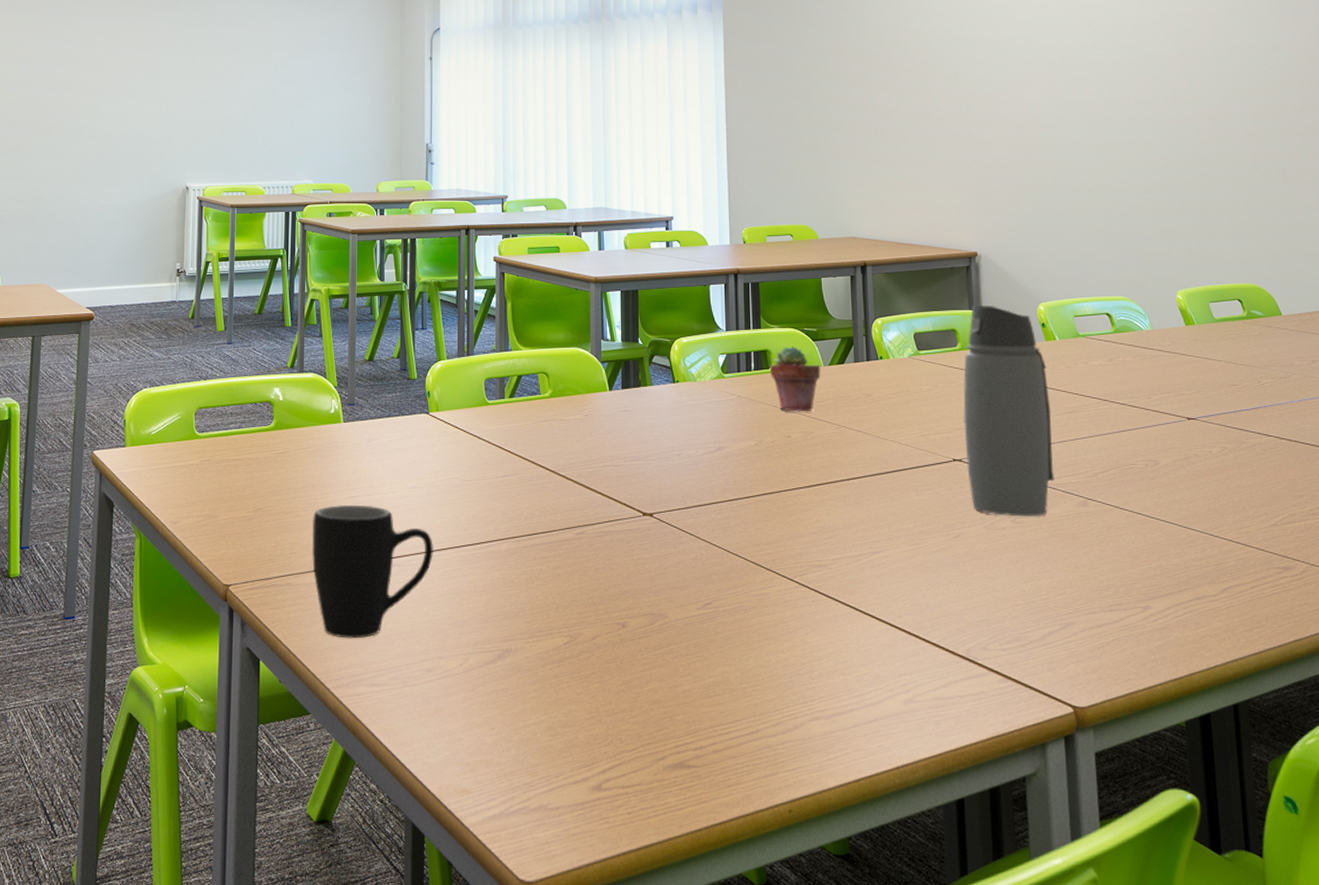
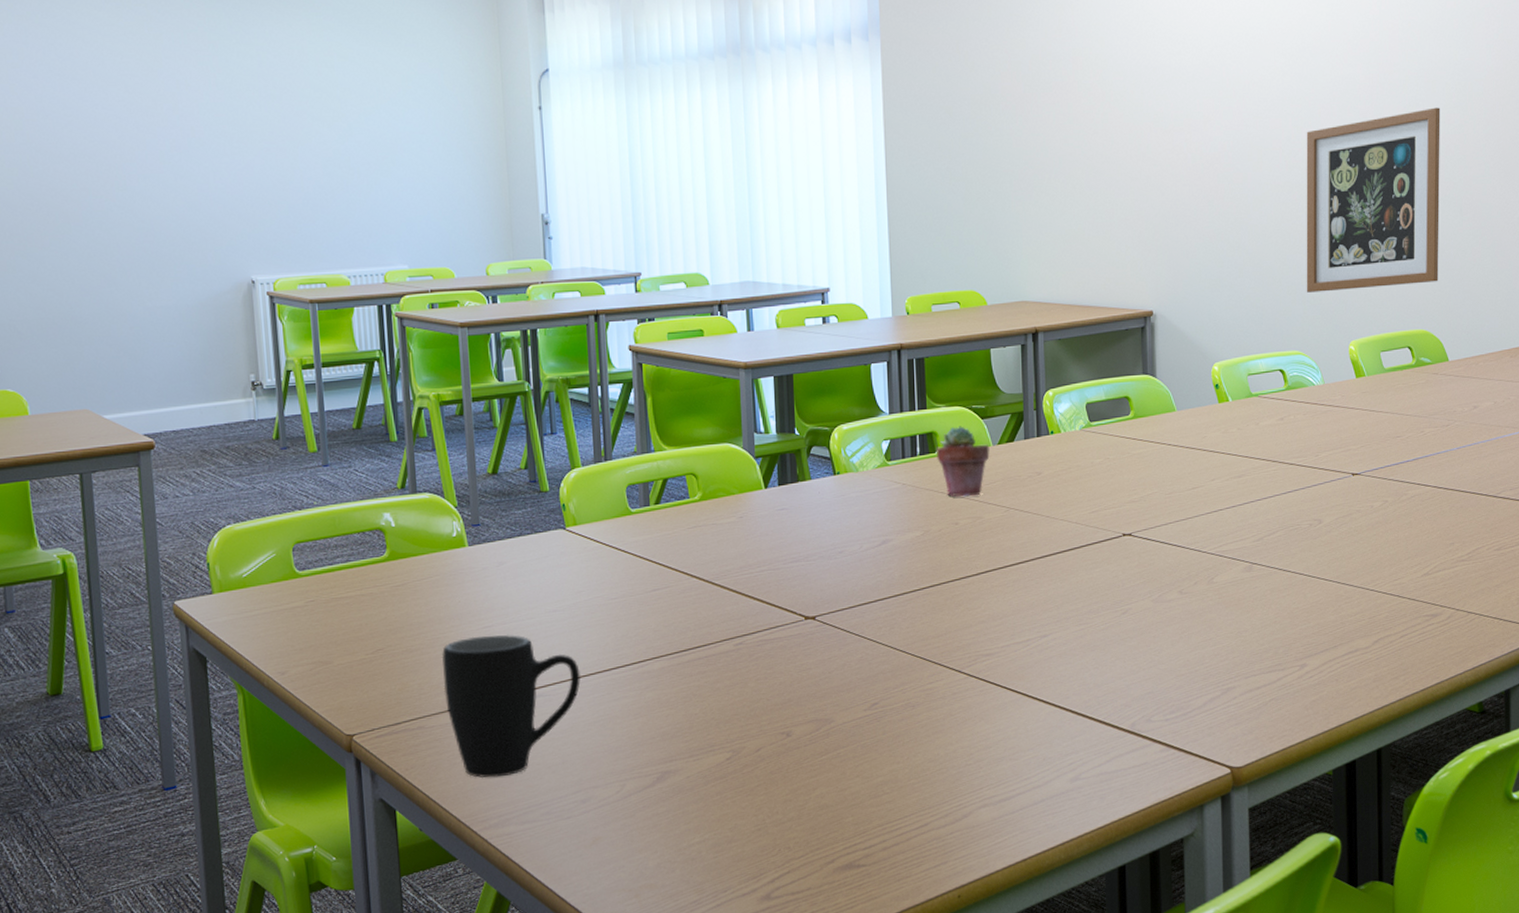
water bottle: present [963,306,1055,517] -> none [1133,369,1222,588]
wall art: none [1121,82,1265,243] -> present [1306,107,1441,293]

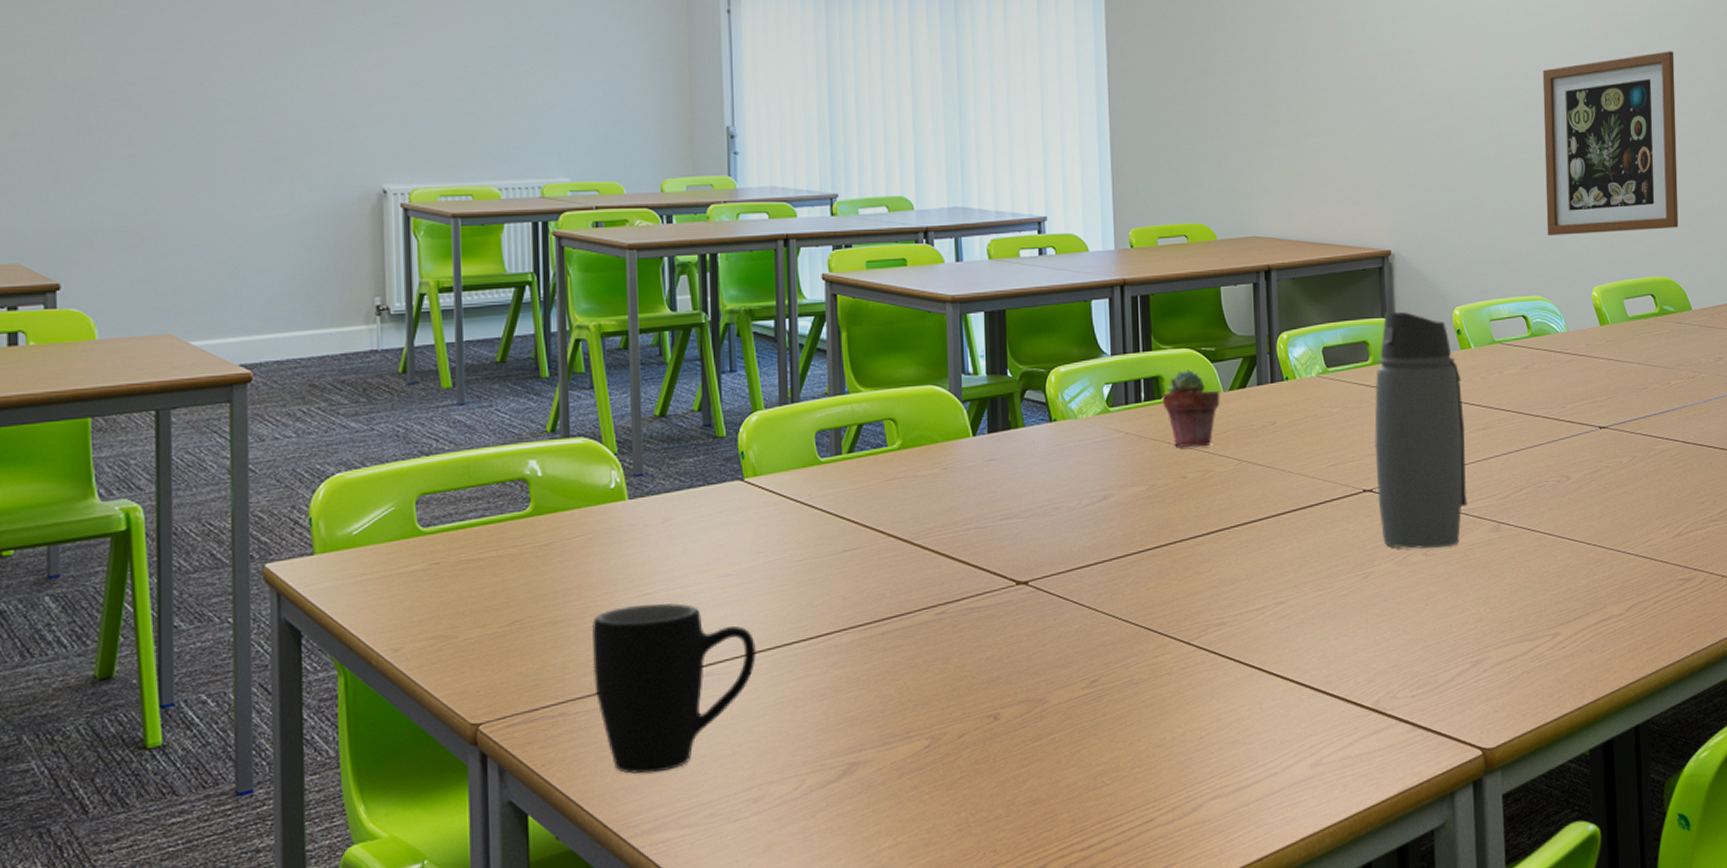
water bottle: none [1133,369,1222,588] -> present [1374,312,1467,549]

